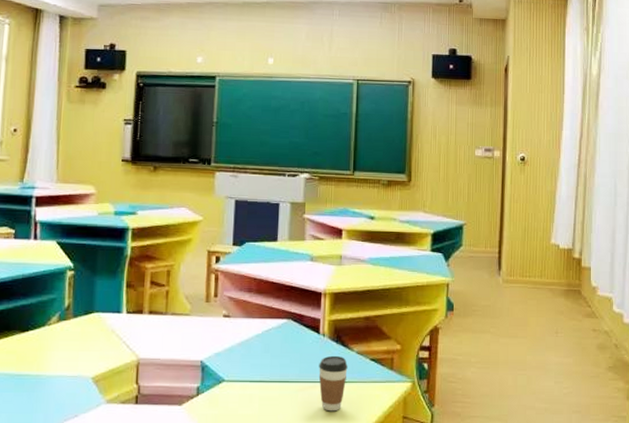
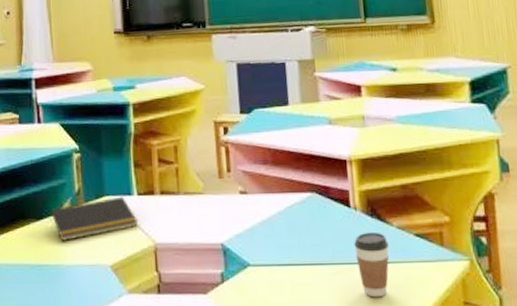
notepad: none [36,314,125,353] -> present [50,196,139,241]

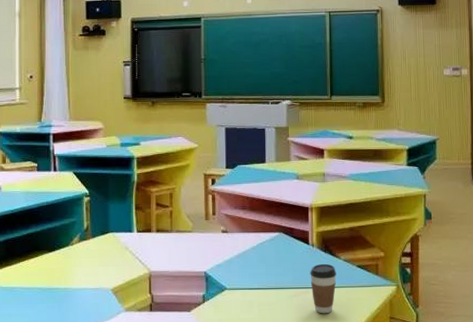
notepad: present [50,196,139,241] -> none [61,233,137,269]

